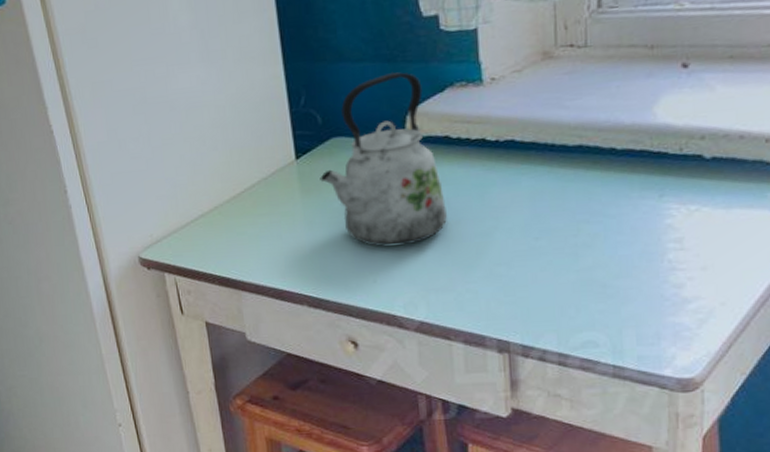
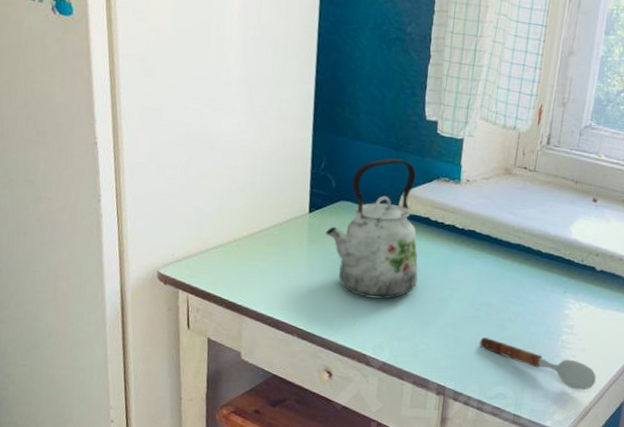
soupspoon: none [547,272,732,323] -> present [480,337,596,390]

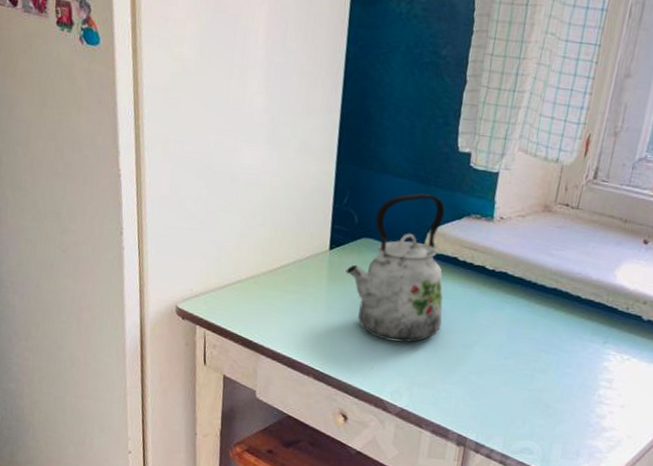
soupspoon: present [480,337,596,390] -> none [506,387,636,450]

